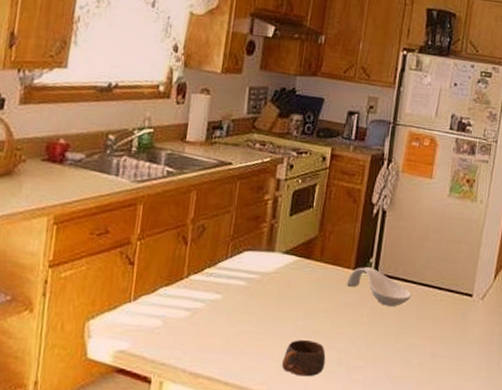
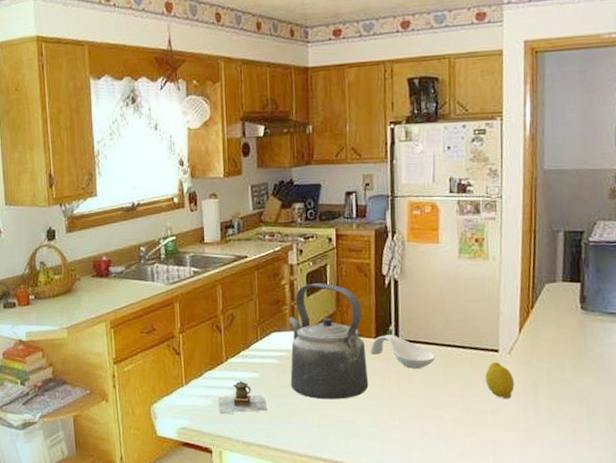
teapot: none [167,301,224,340] -> present [218,380,267,414]
kettle: none [255,202,345,333] -> present [289,282,369,400]
cup: present [282,340,326,377] -> none [322,407,362,439]
fruit: none [456,307,483,346] -> present [485,362,515,399]

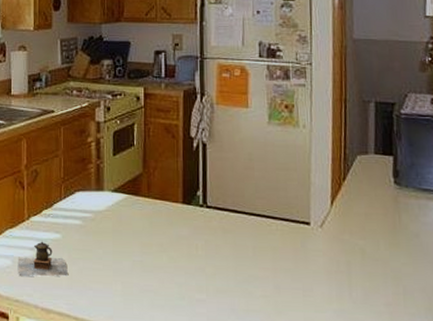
kettle: present [289,282,369,400] -> none [93,142,175,267]
spoon rest: present [370,335,436,369] -> none [176,200,245,238]
fruit: present [485,362,515,399] -> none [296,236,327,277]

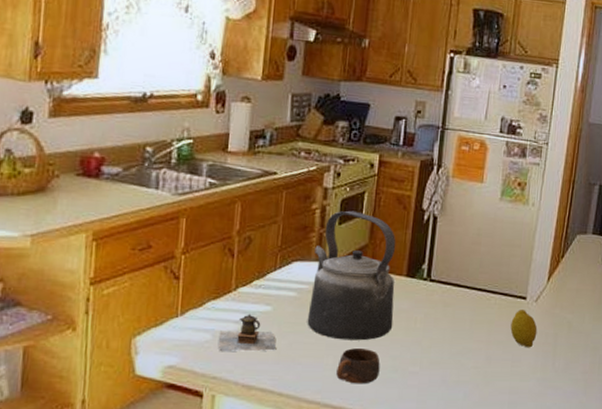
kettle: none [93,142,175,267] -> present [307,210,396,341]
cup: none [126,275,167,311] -> present [336,348,380,384]
fruit: none [296,236,327,277] -> present [510,310,538,348]

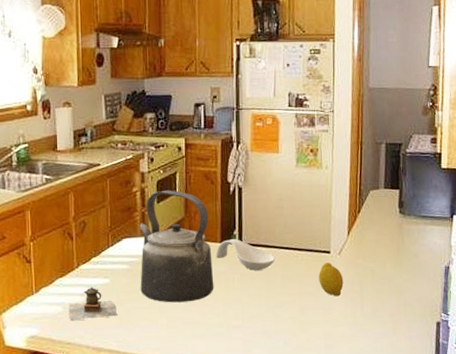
cup: present [336,348,380,384] -> none [170,309,207,340]
spoon rest: none [398,273,465,312] -> present [215,239,275,271]

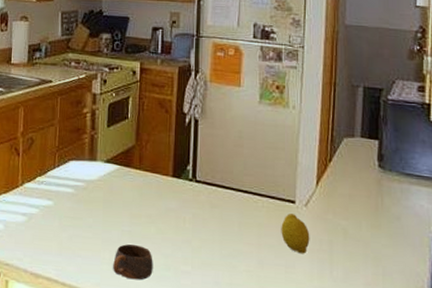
teapot: present [68,287,117,321] -> none [9,207,58,243]
kettle: present [139,190,214,303] -> none [84,114,163,238]
cup: none [170,309,207,340] -> present [113,244,153,280]
spoon rest: present [215,239,275,271] -> none [166,174,232,213]

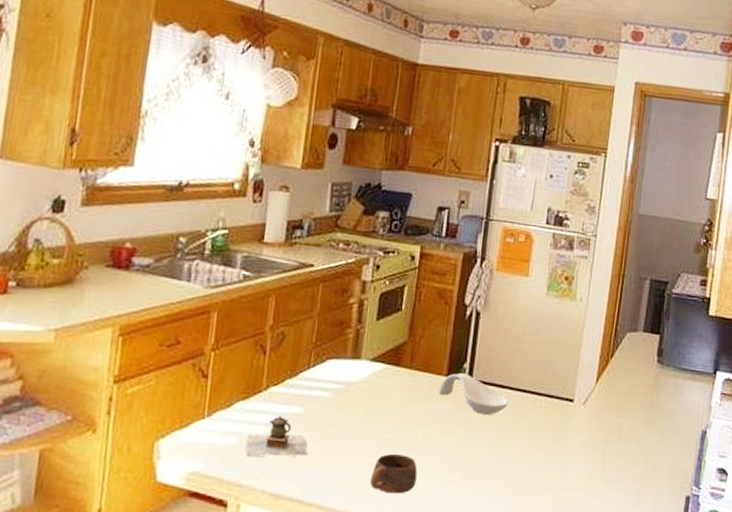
teapot: none [9,207,58,243] -> present [245,415,307,457]
spoon rest: none [166,174,232,213] -> present [438,373,509,415]
fruit: present [281,213,310,254] -> none [556,413,586,455]

